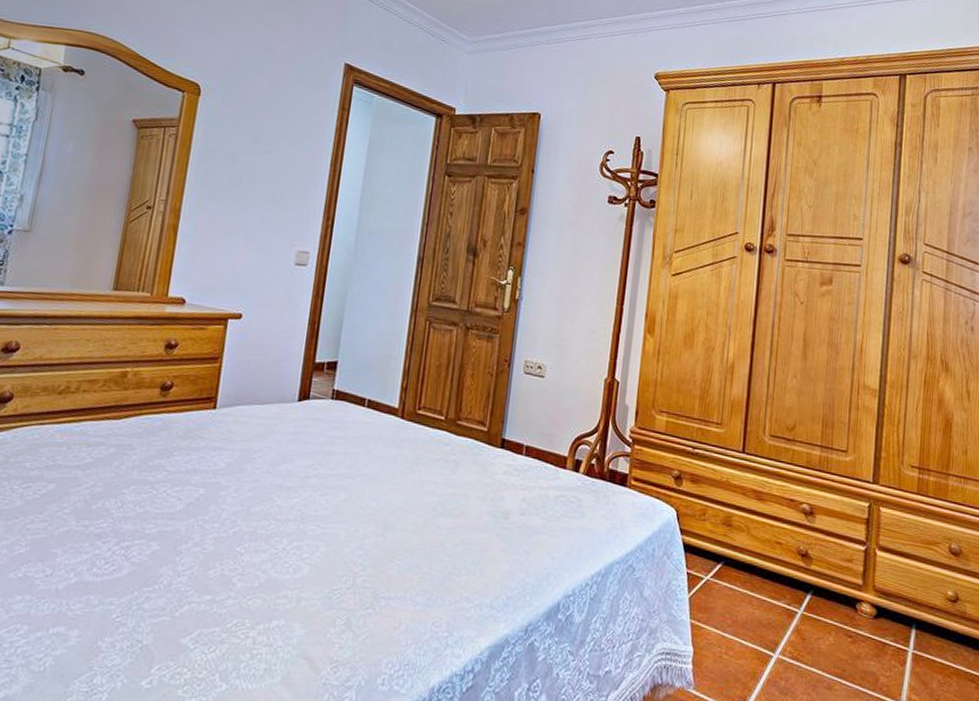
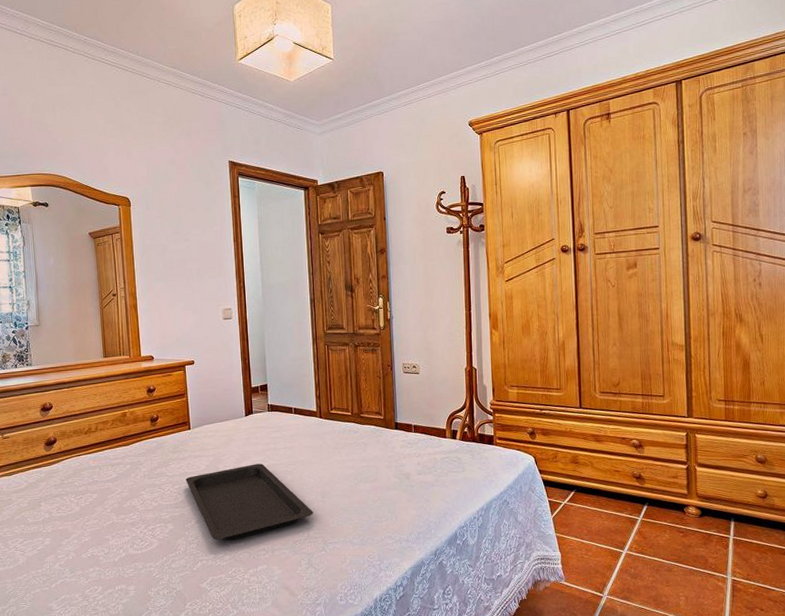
serving tray: none [192,470,367,578] -> present [186,463,313,541]

